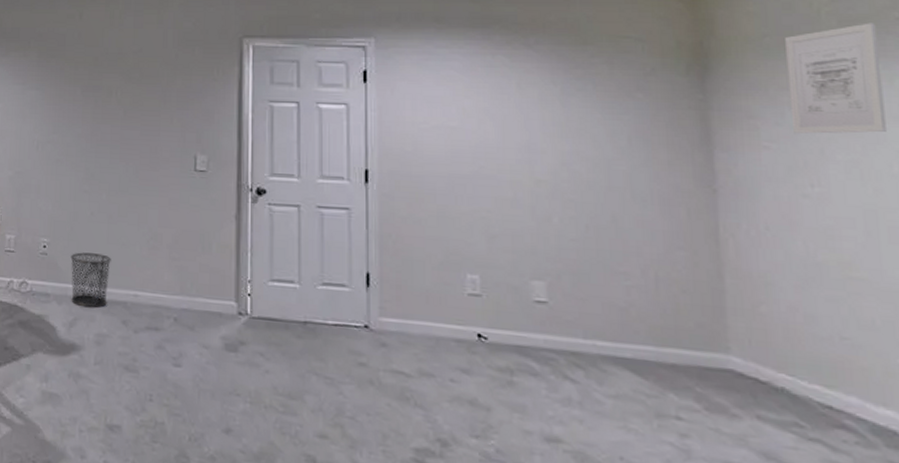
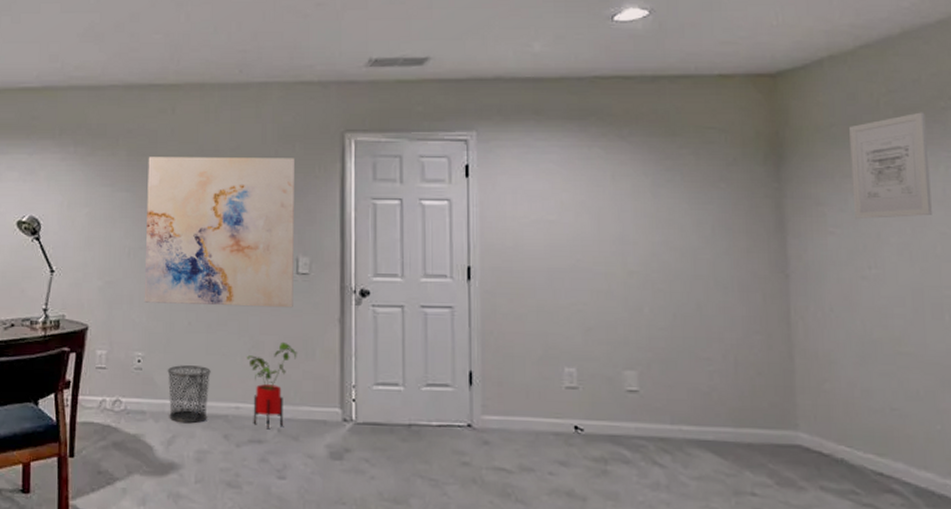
wall art: none [50,58,194,203] -> present [144,157,294,308]
house plant: none [146,234,194,318] -> present [247,341,297,430]

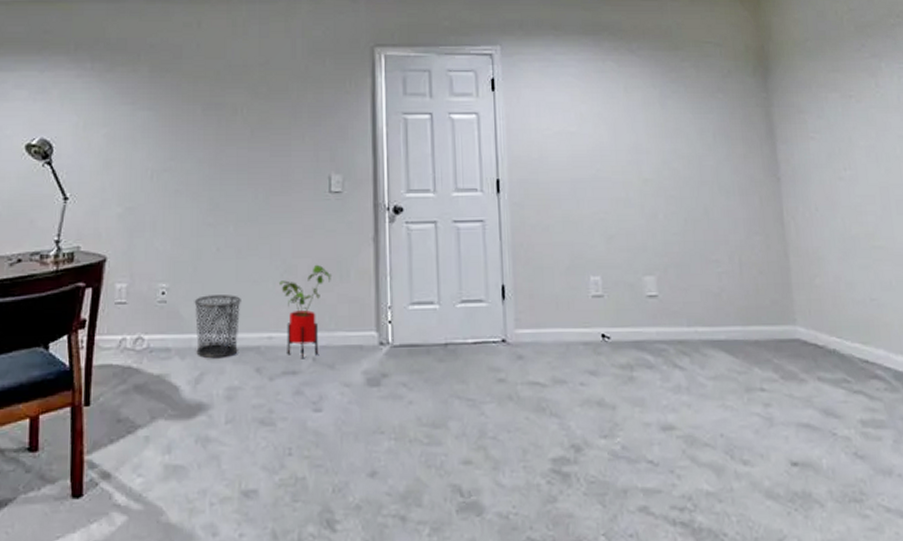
wall art: present [144,157,294,308] -> none [168,73,326,229]
wall art: present [849,112,932,219] -> none [821,28,891,124]

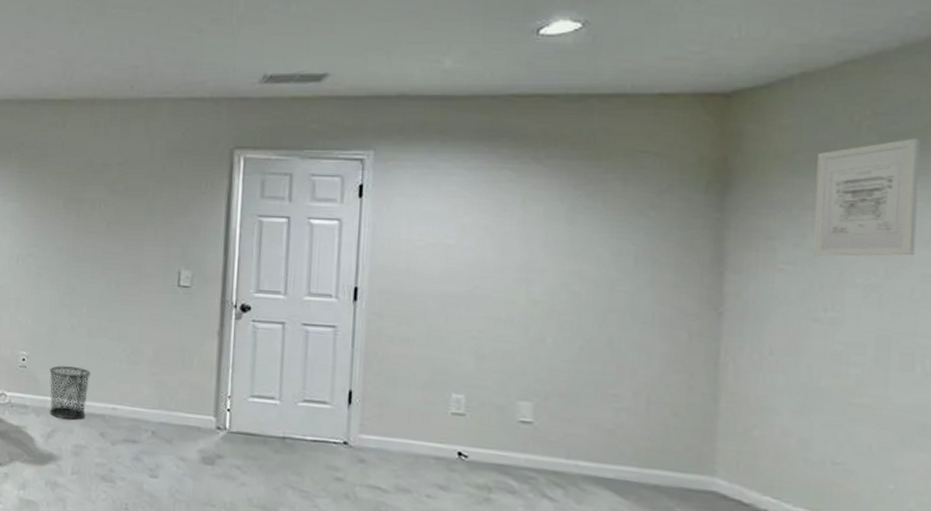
house plant: present [279,264,331,359] -> none [126,350,175,431]
wall art: none [821,28,891,124] -> present [812,138,920,257]

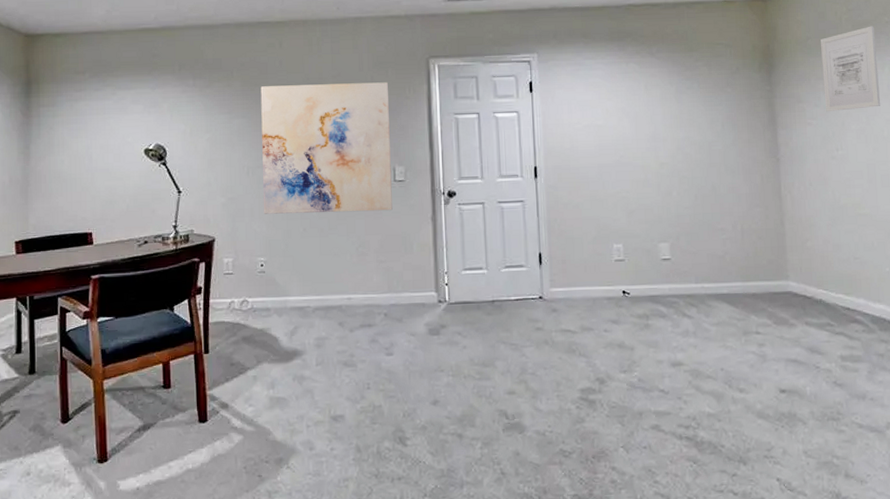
wall art: none [30,169,181,319] -> present [260,82,393,214]
waste bin: present [49,365,91,420] -> none [287,265,325,316]

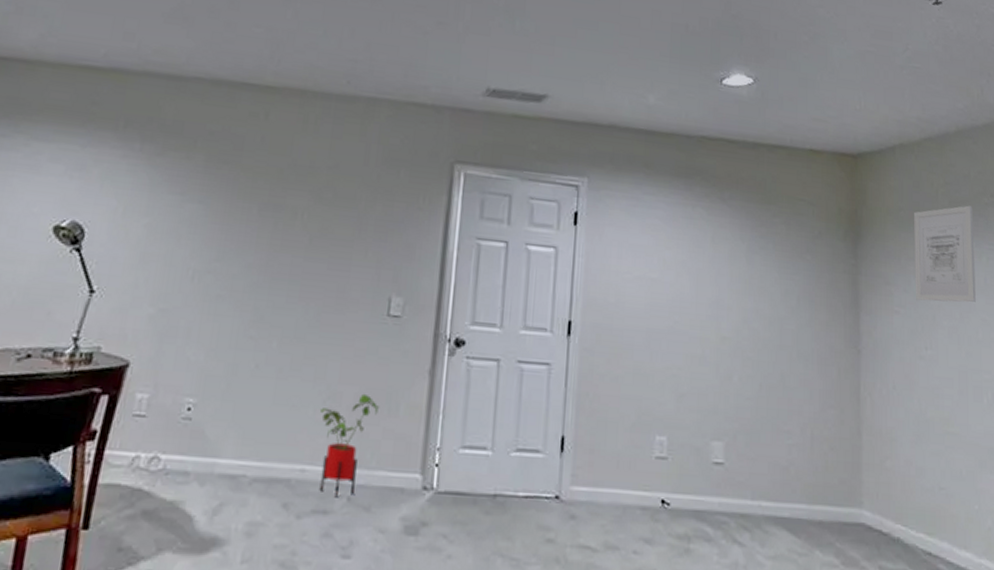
wall art: present [260,82,393,214] -> none [204,165,398,355]
house plant: none [355,239,398,315] -> present [319,393,379,498]

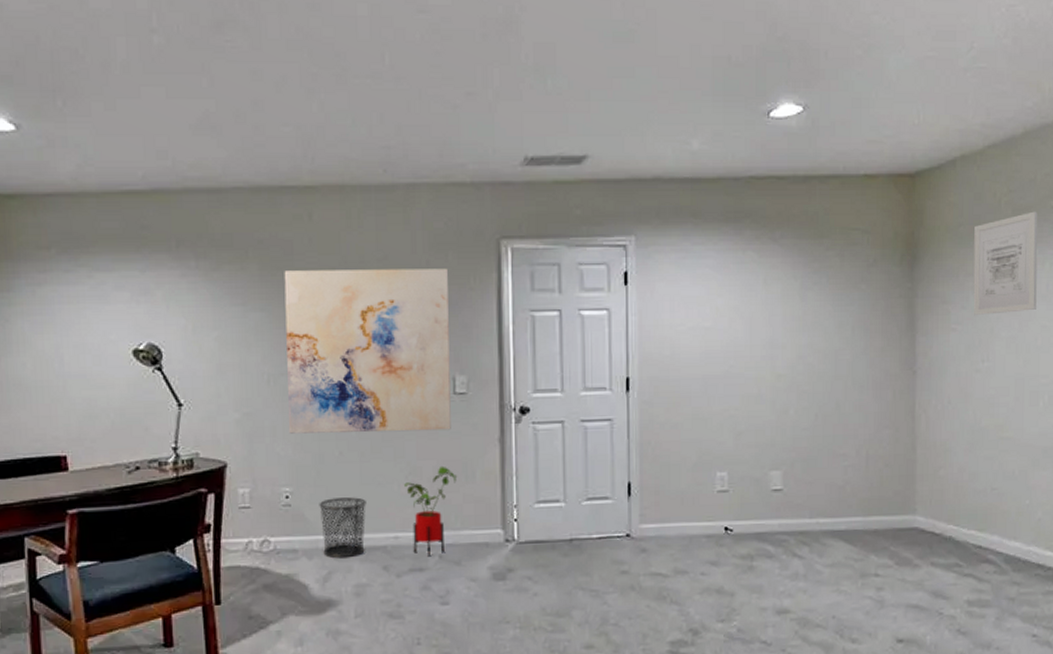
wall art: none [204,165,398,355] -> present [284,268,451,434]
waste bin: none [218,416,276,489] -> present [319,497,366,559]

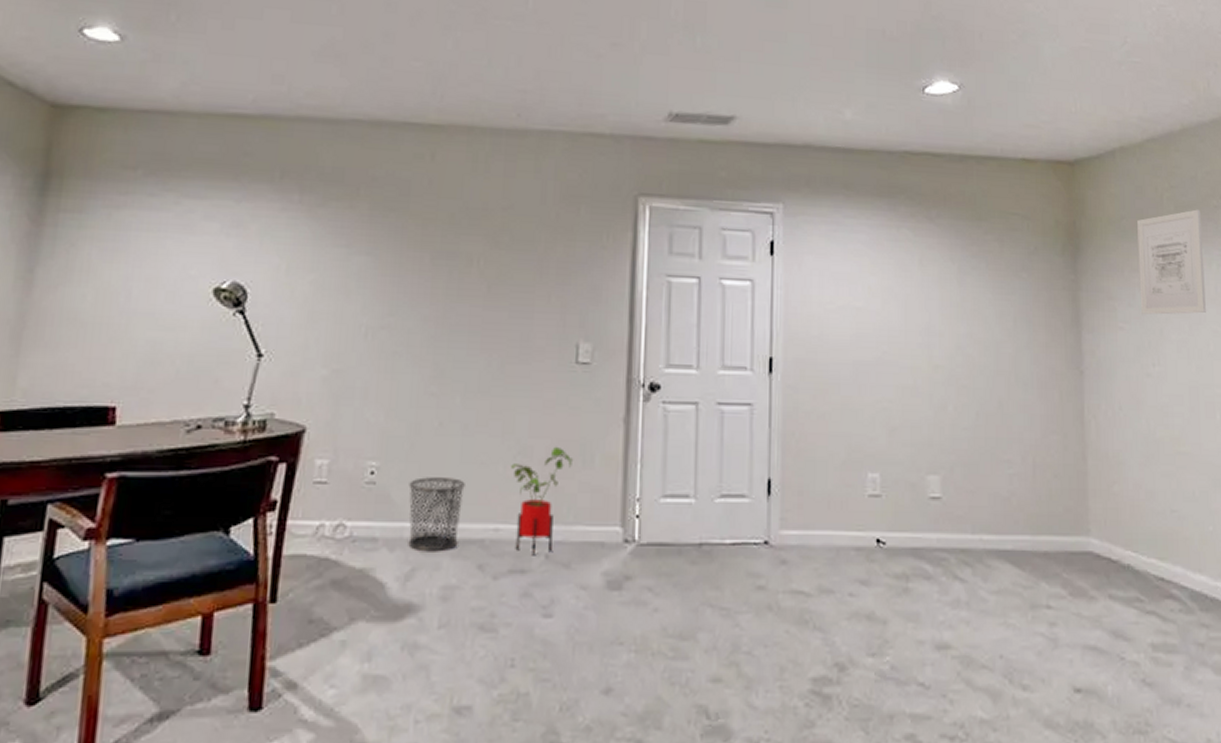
wall art: present [284,268,451,434] -> none [382,212,579,405]

